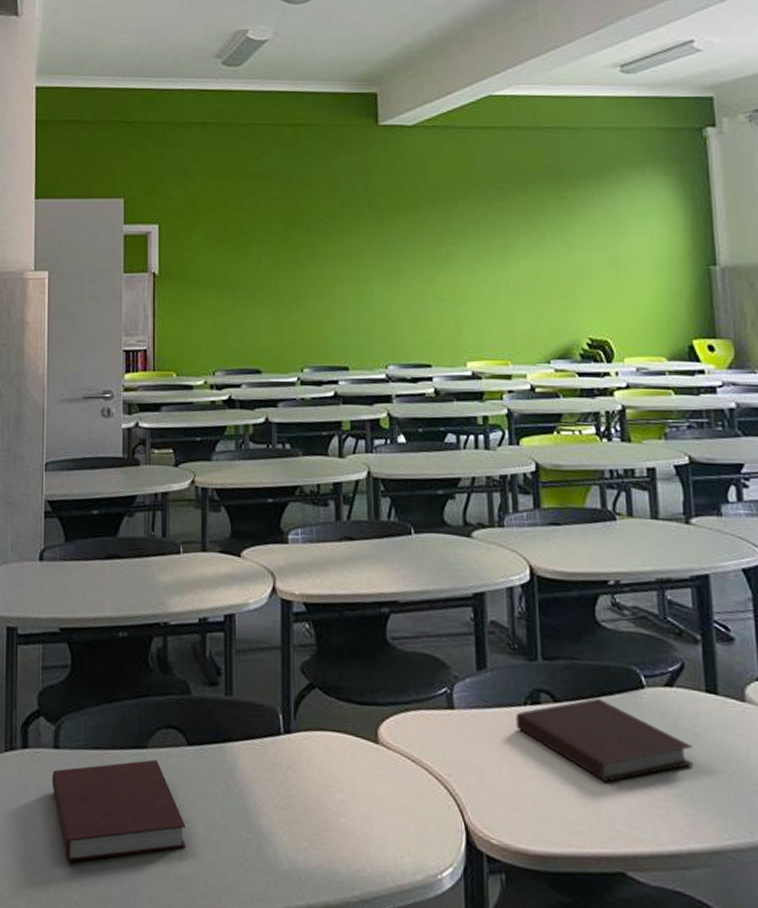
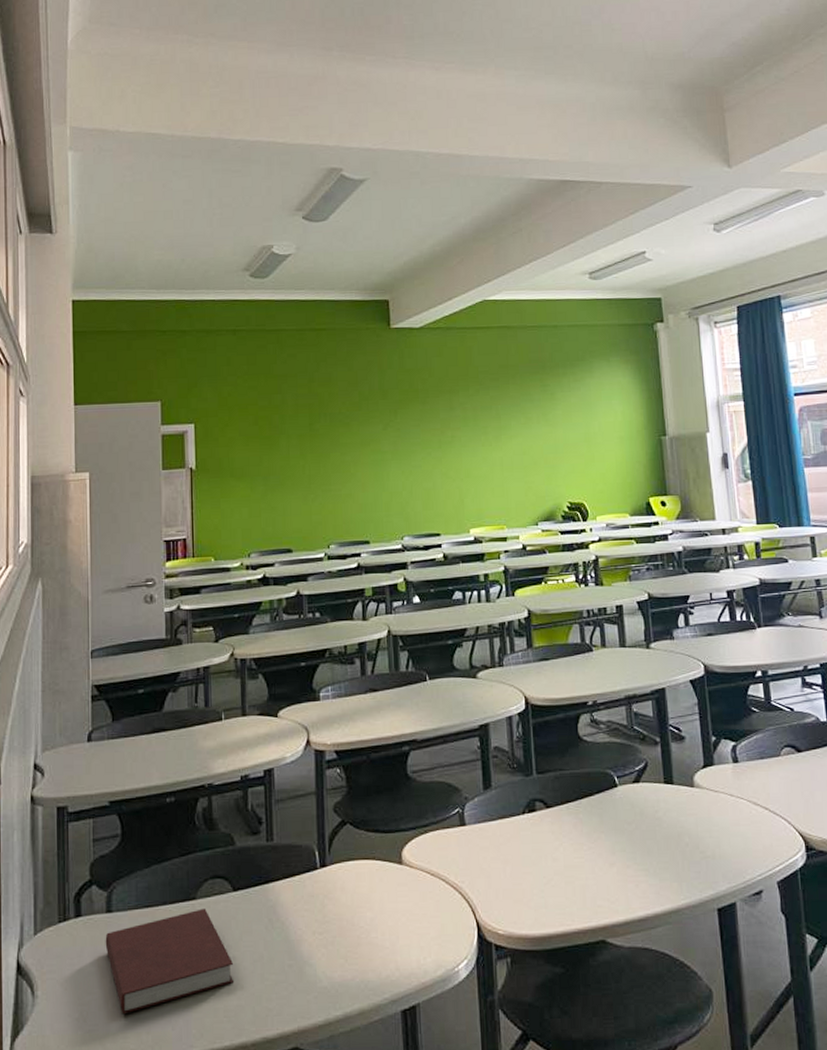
notebook: present [515,698,693,783] -> none [516,800,656,868]

